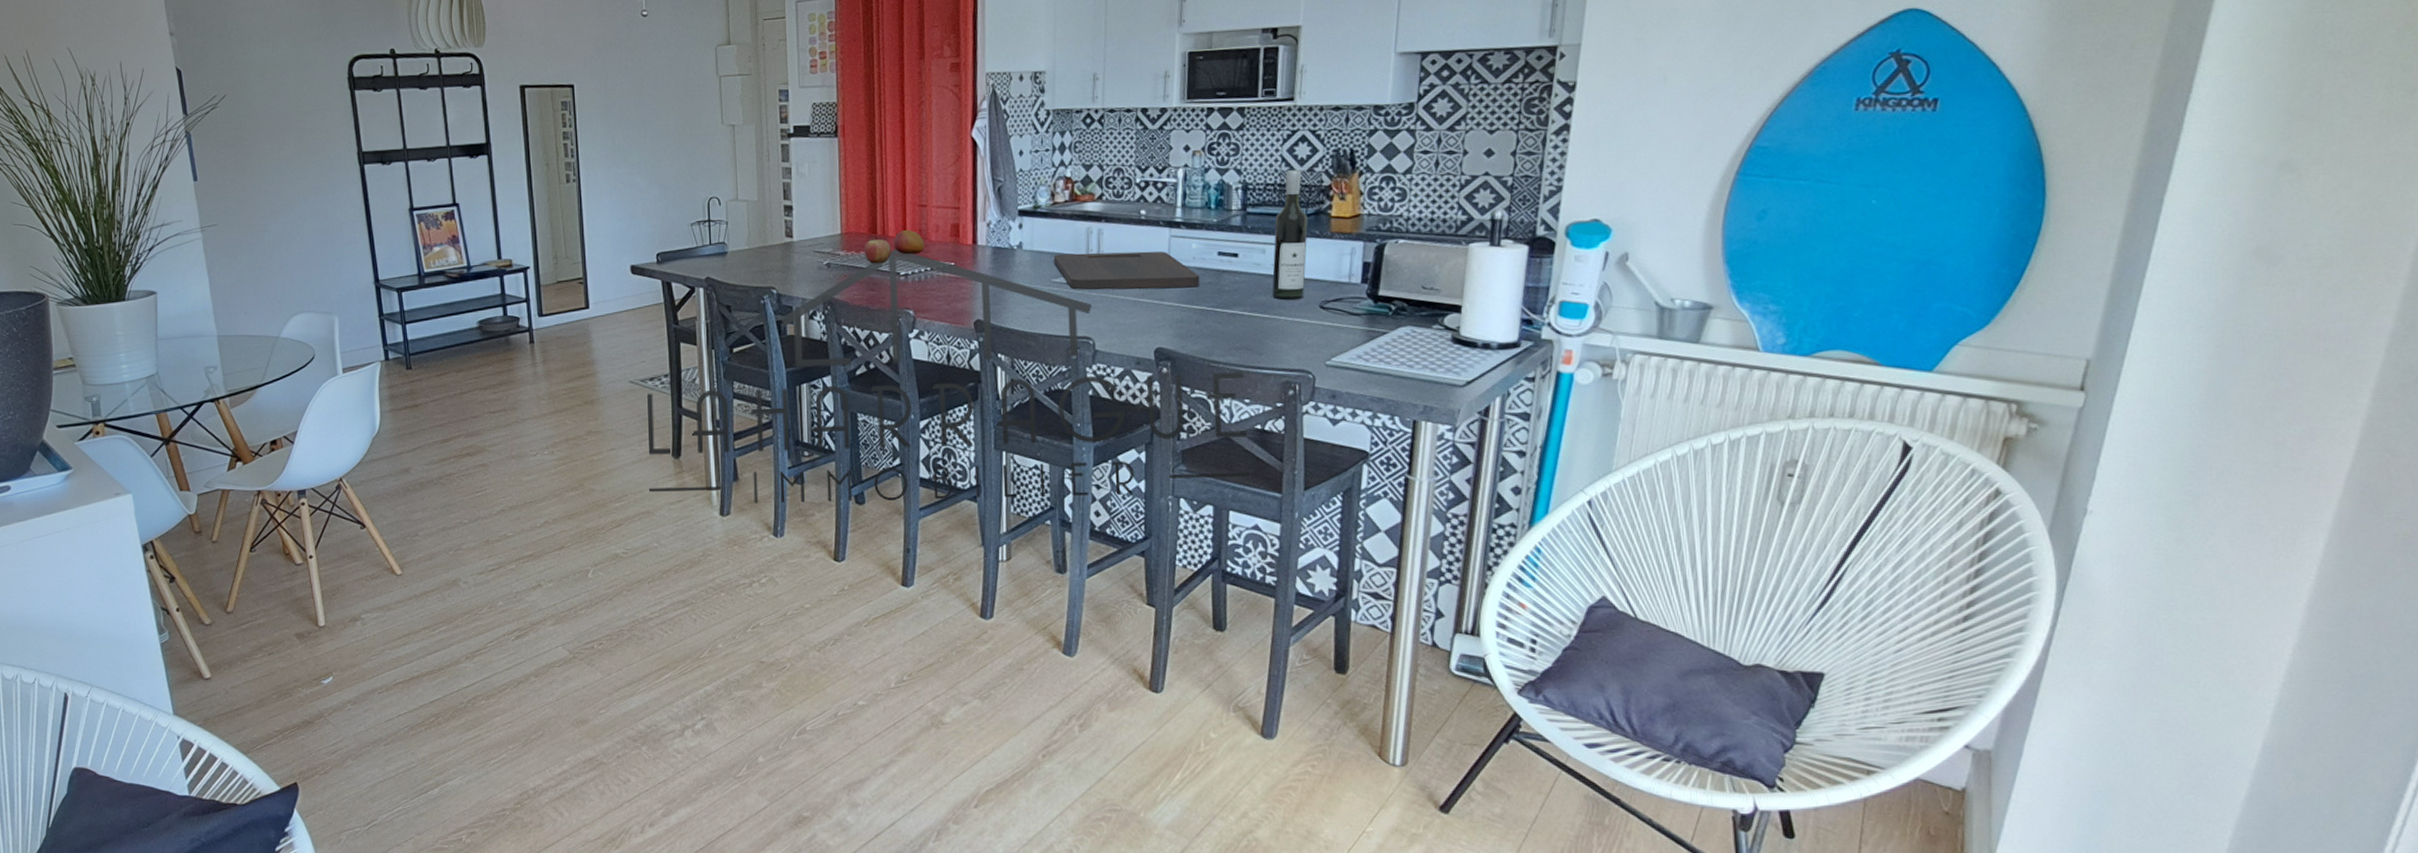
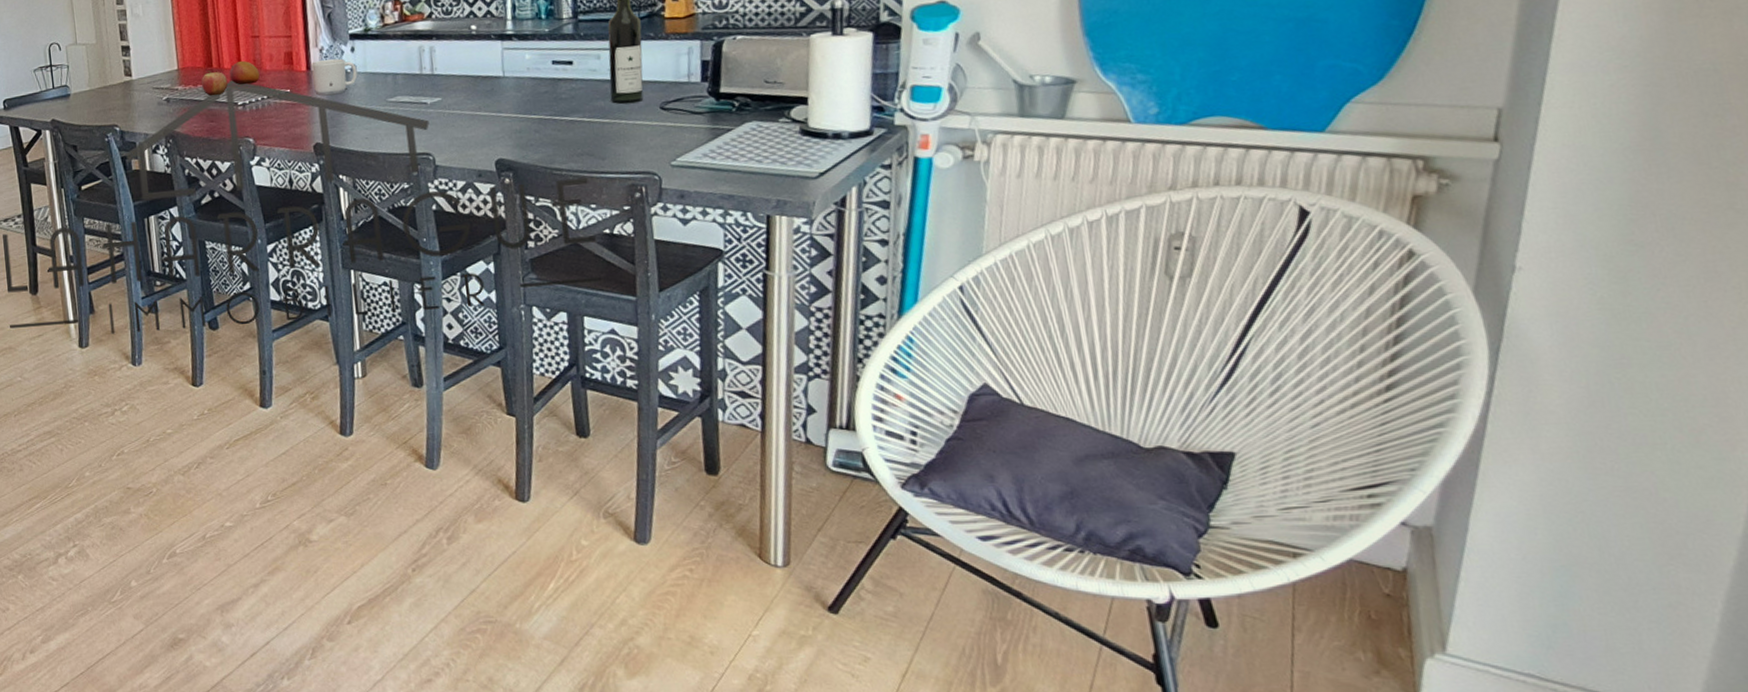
mug: none [978,234,1024,272] -> present [311,58,358,96]
cutting board: present [1053,251,1200,290] -> none [387,64,537,108]

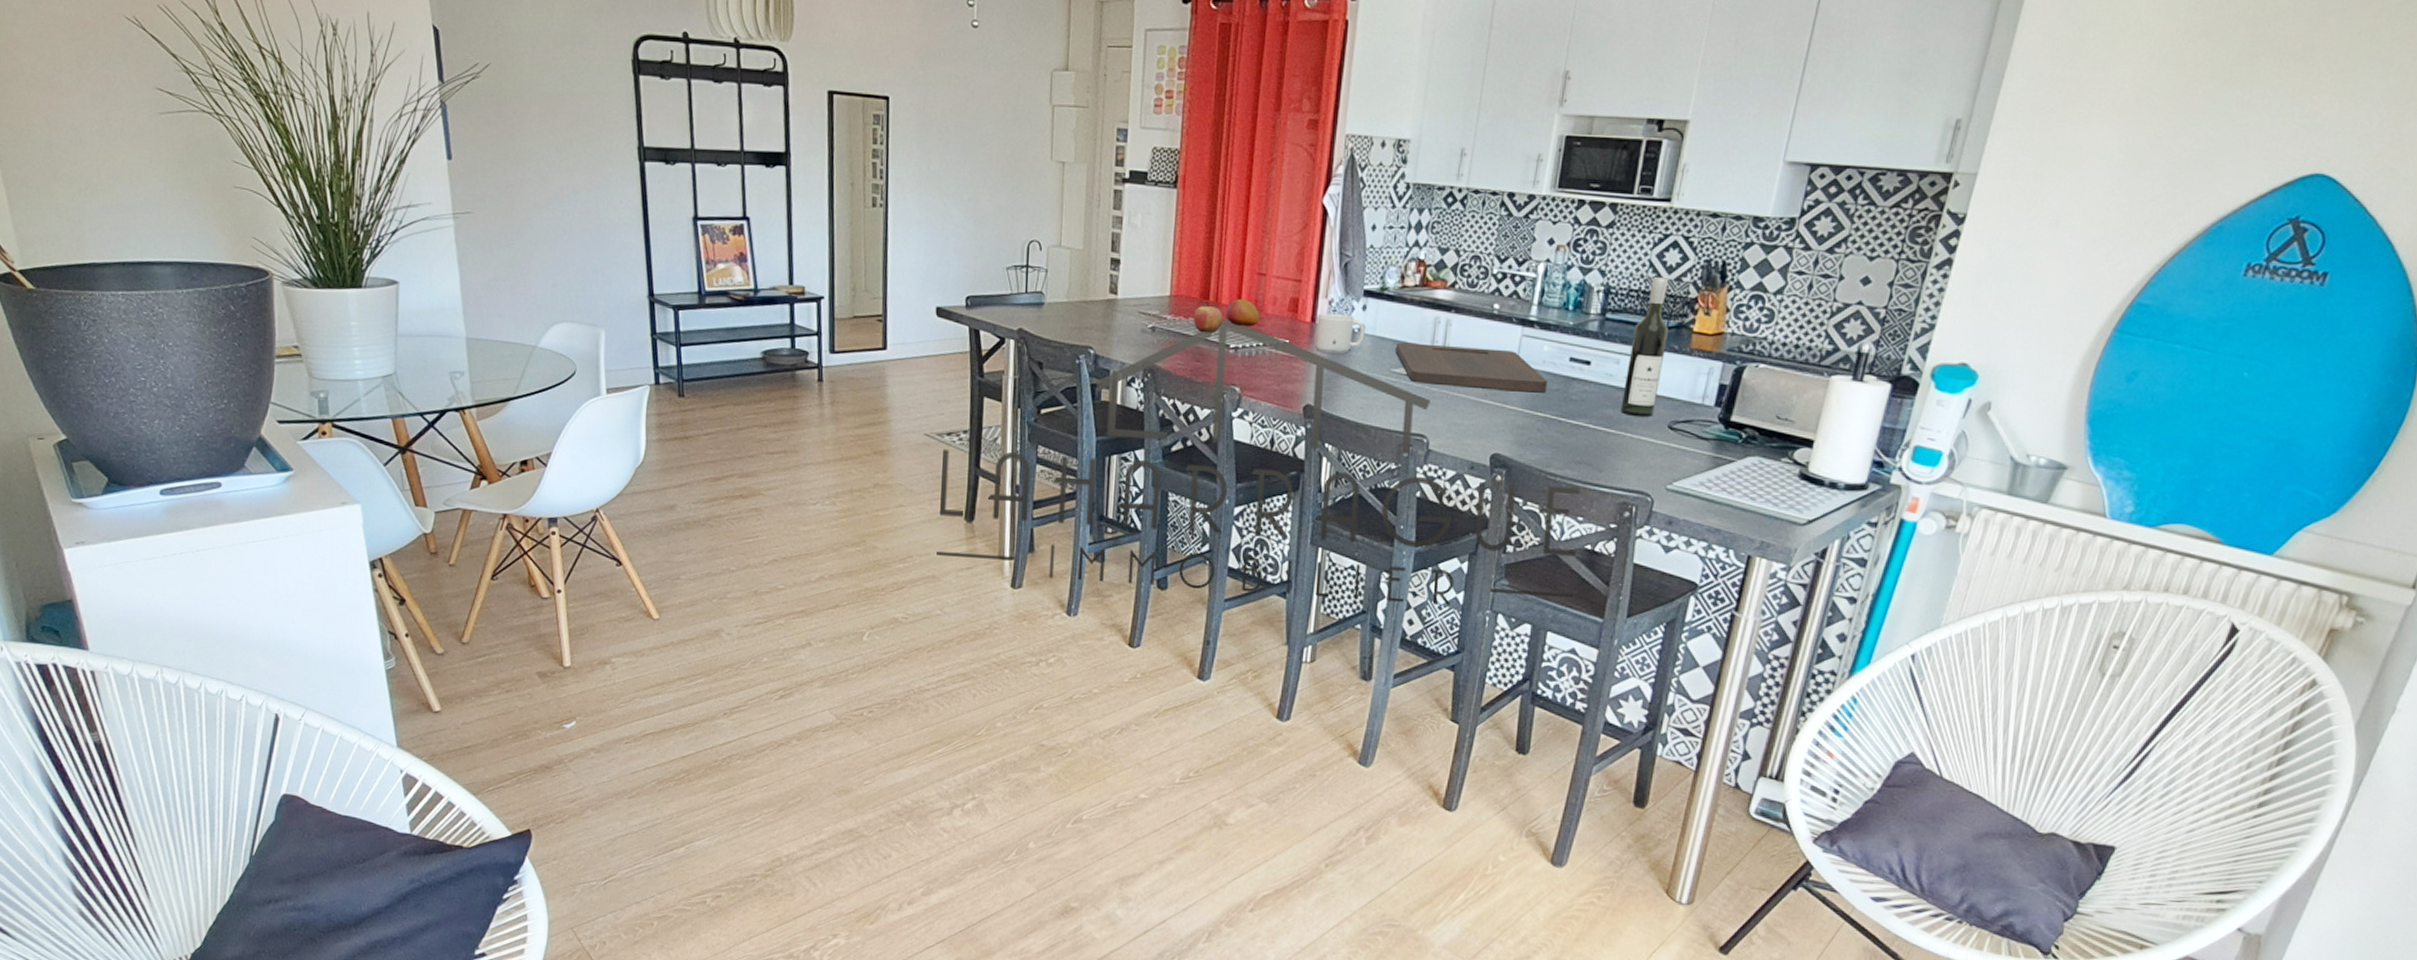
cutting board: none [387,64,537,108] -> present [1395,342,1548,393]

